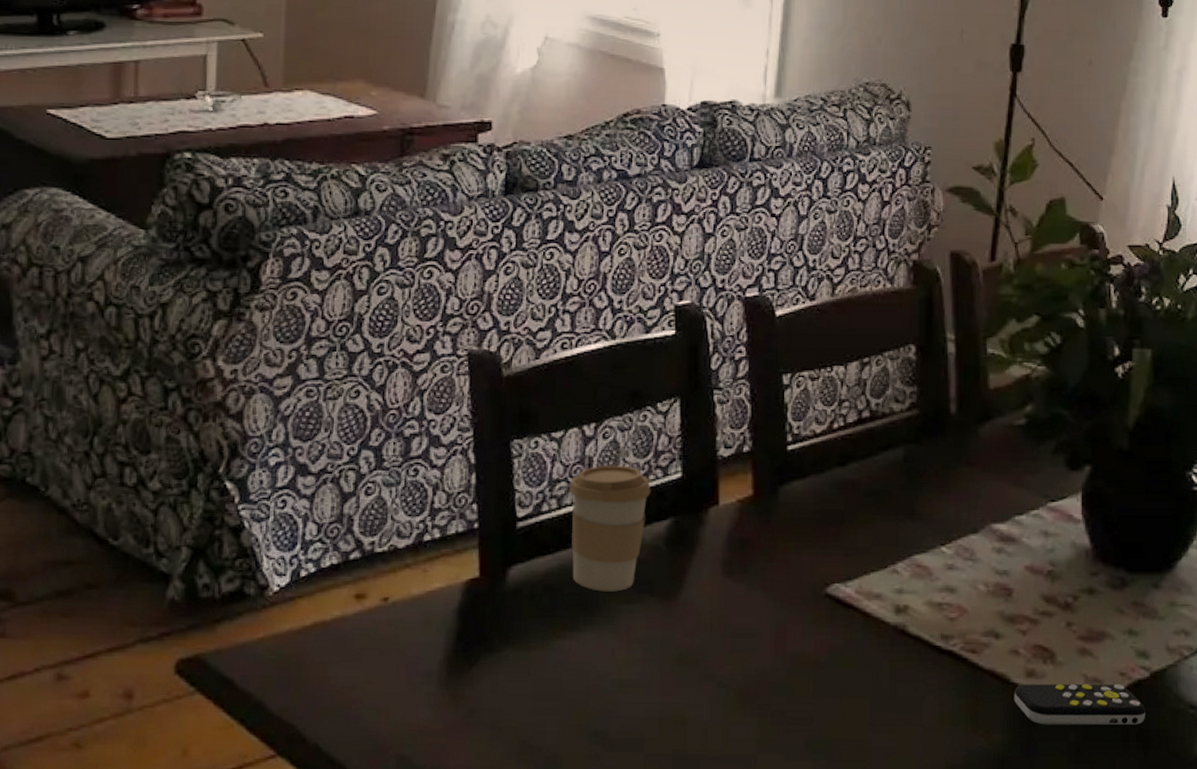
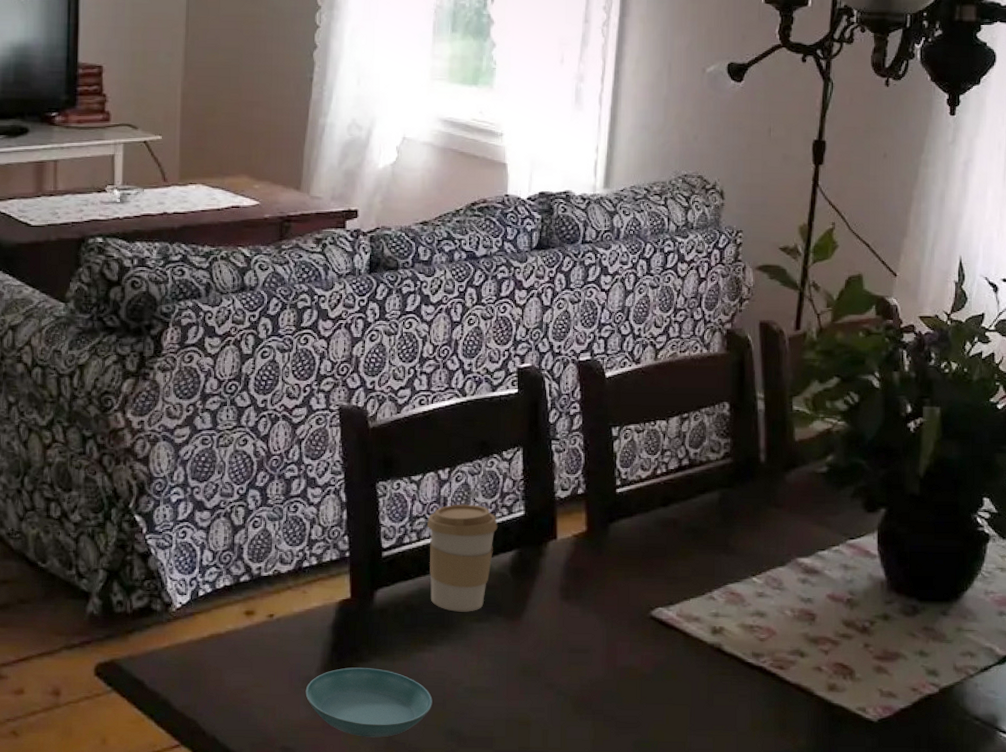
saucer: none [425,659,574,742] -> present [305,667,433,738]
remote control: present [1014,683,1145,726] -> none [817,696,935,734]

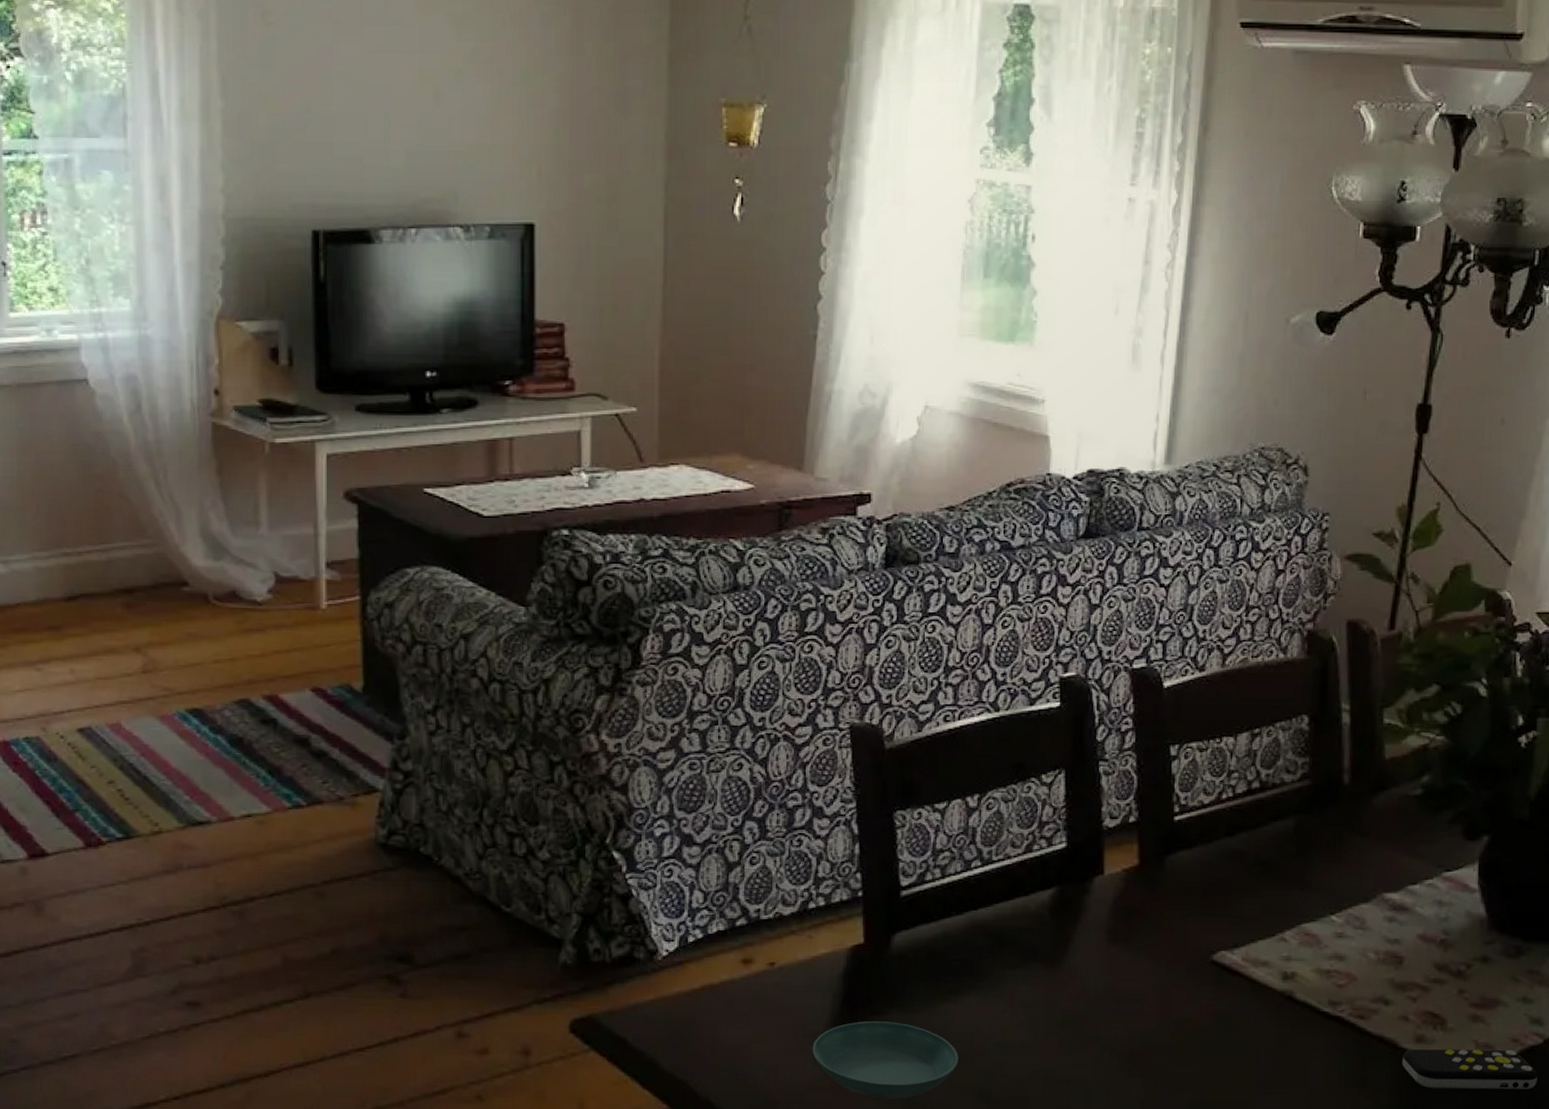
coffee cup: present [427,504,498,612] -> none [953,835,1035,958]
remote control: none [817,696,935,734] -> present [1402,1049,1537,1090]

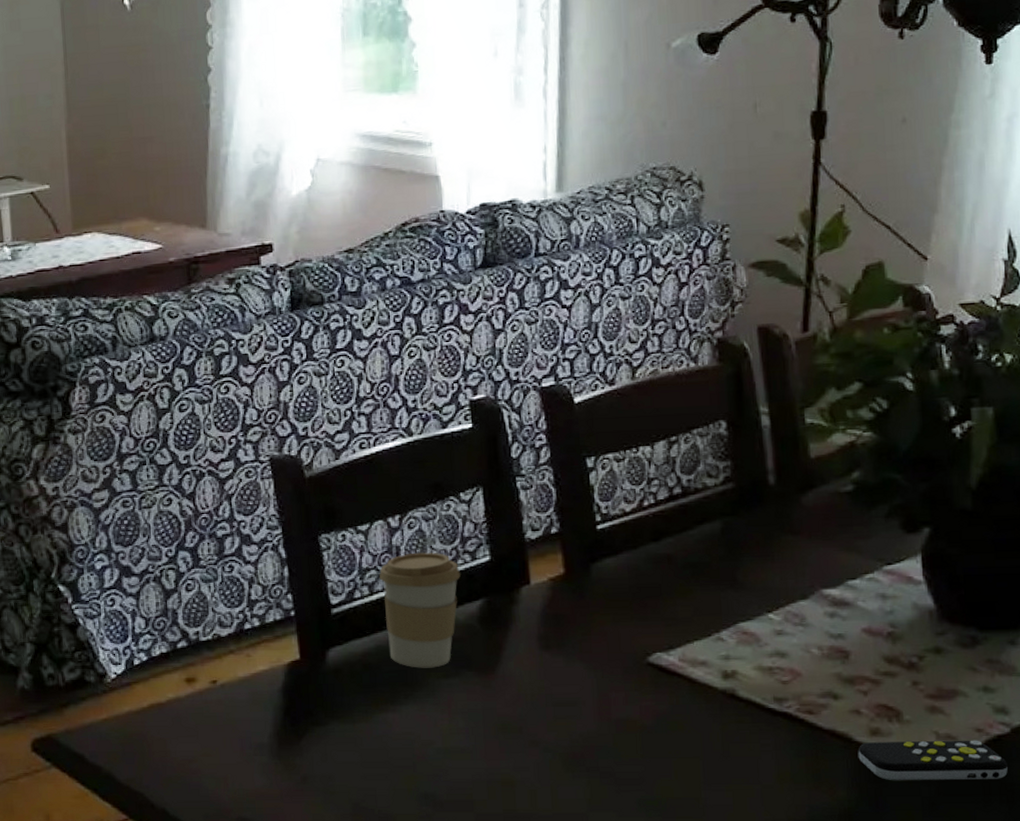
saucer: present [812,1021,959,1099] -> none [258,732,401,805]
coffee cup: none [953,835,1035,958] -> present [379,552,461,668]

